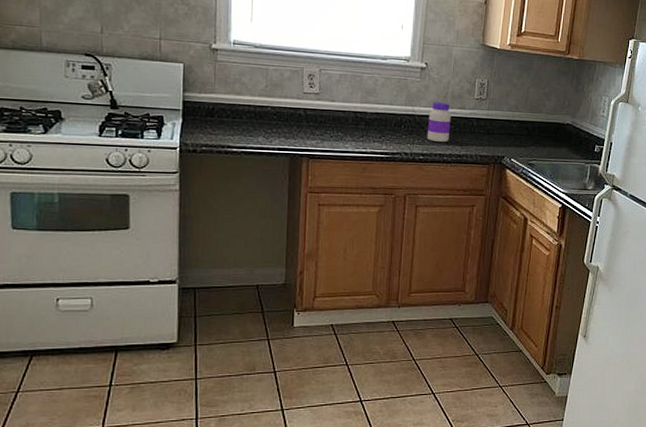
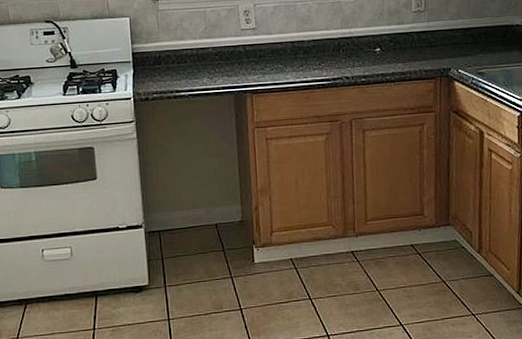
jar: present [427,102,451,142] -> none [366,20,391,62]

